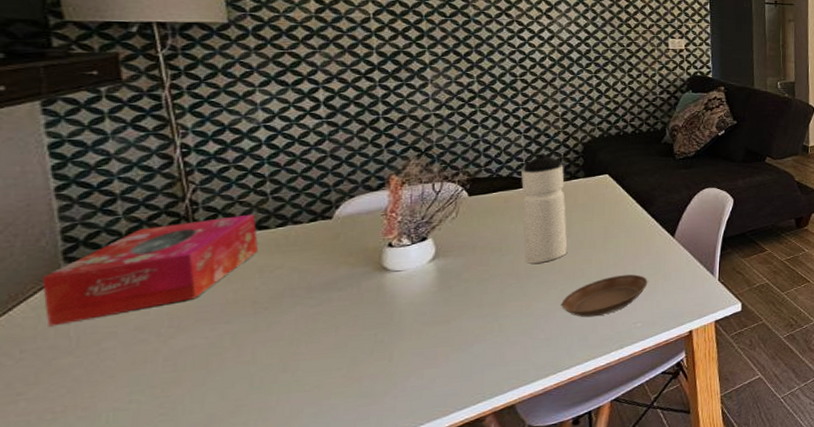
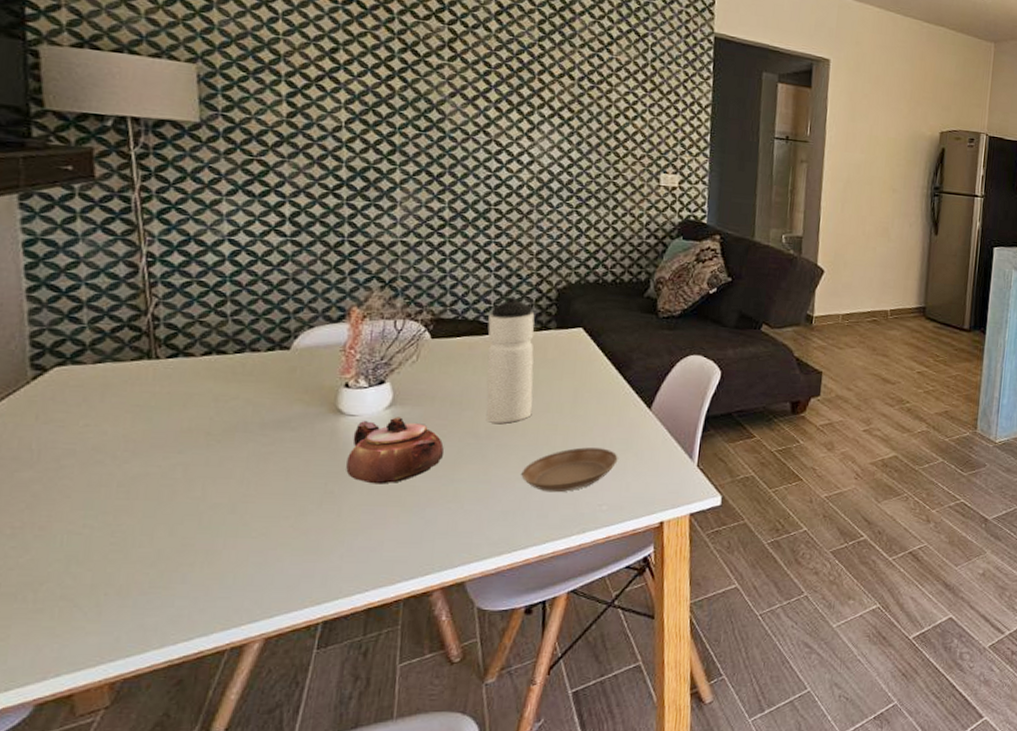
tissue box: present [41,214,258,326] -> none [9,336,215,436]
teapot: none [395,267,487,330] -> present [346,417,444,484]

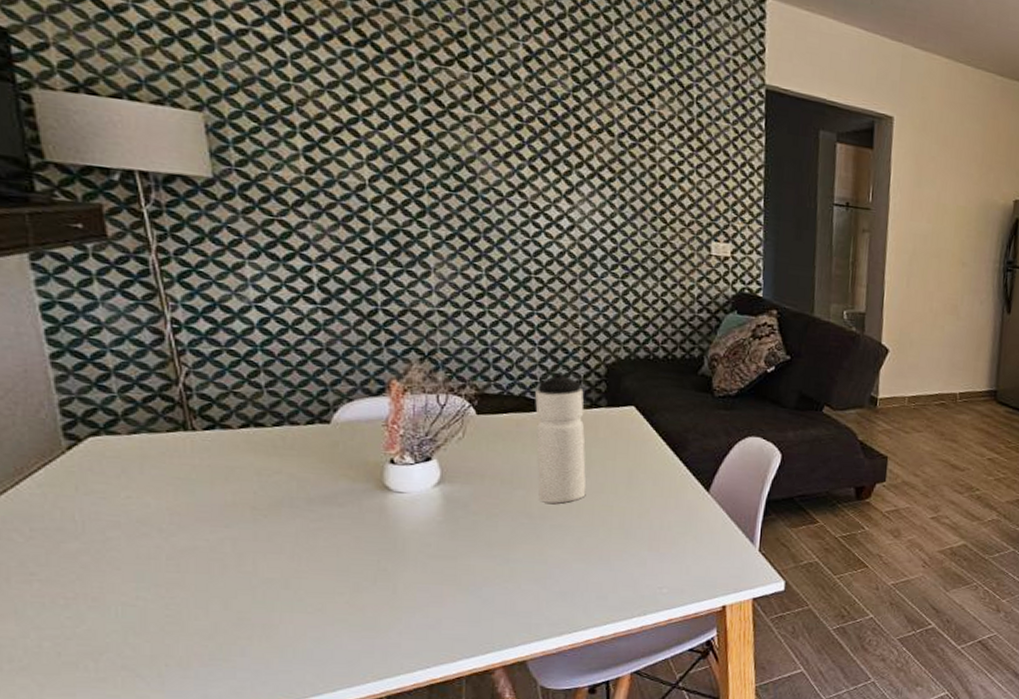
teapot: present [346,417,444,484] -> none [398,495,497,563]
saucer: present [521,447,618,493] -> none [578,529,677,575]

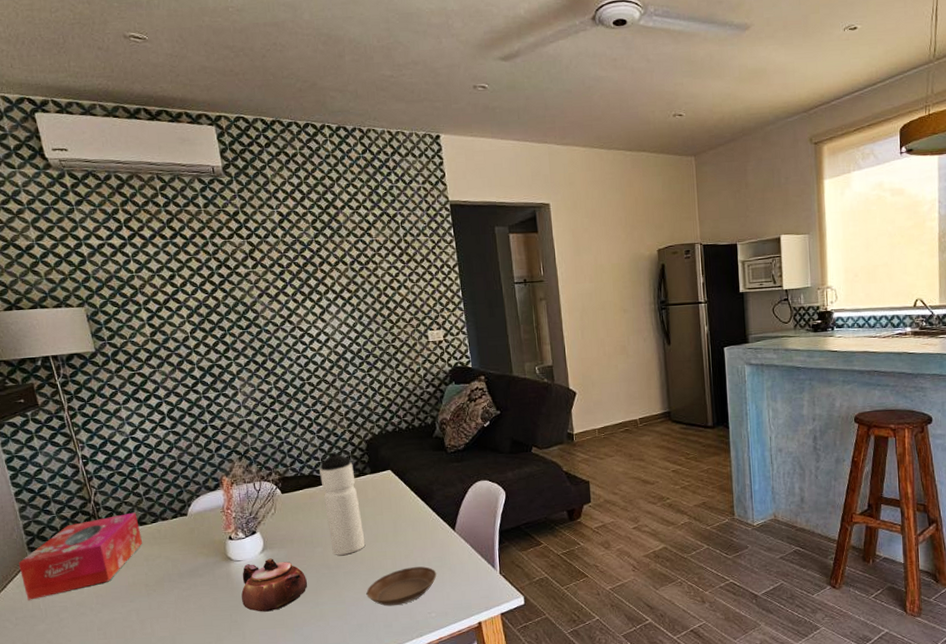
tissue box: none [44,407,254,507] -> present [18,512,142,600]
teapot: none [398,495,497,563] -> present [241,558,307,612]
saucer: none [578,529,677,575] -> present [366,566,437,606]

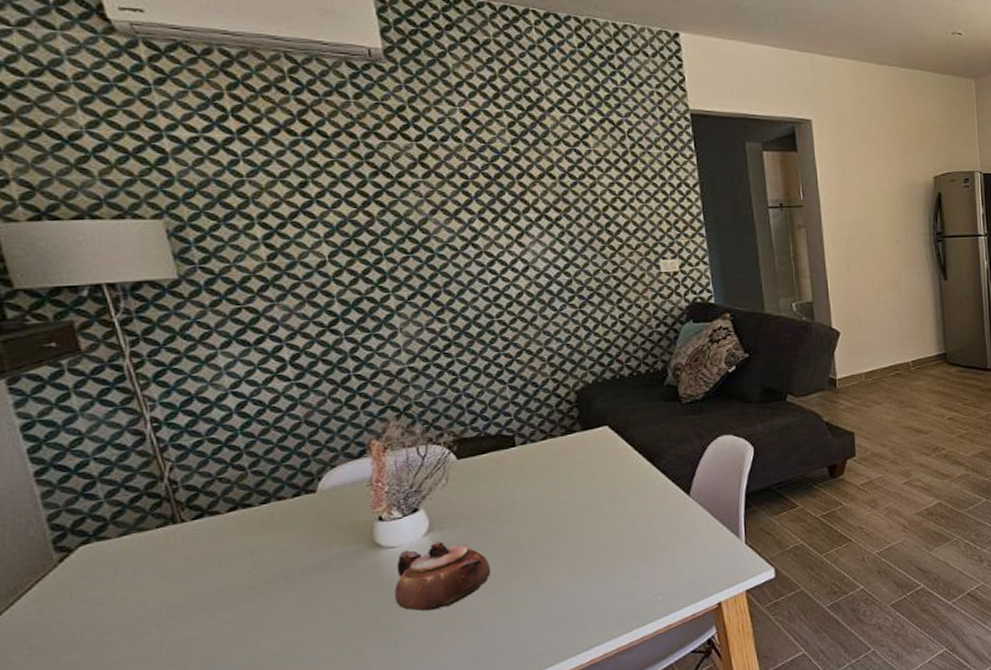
tissue box: present [18,512,142,600] -> none [36,491,244,621]
water bottle: present [319,452,366,555] -> none [511,405,572,533]
saucer: present [366,566,437,606] -> none [572,540,666,592]

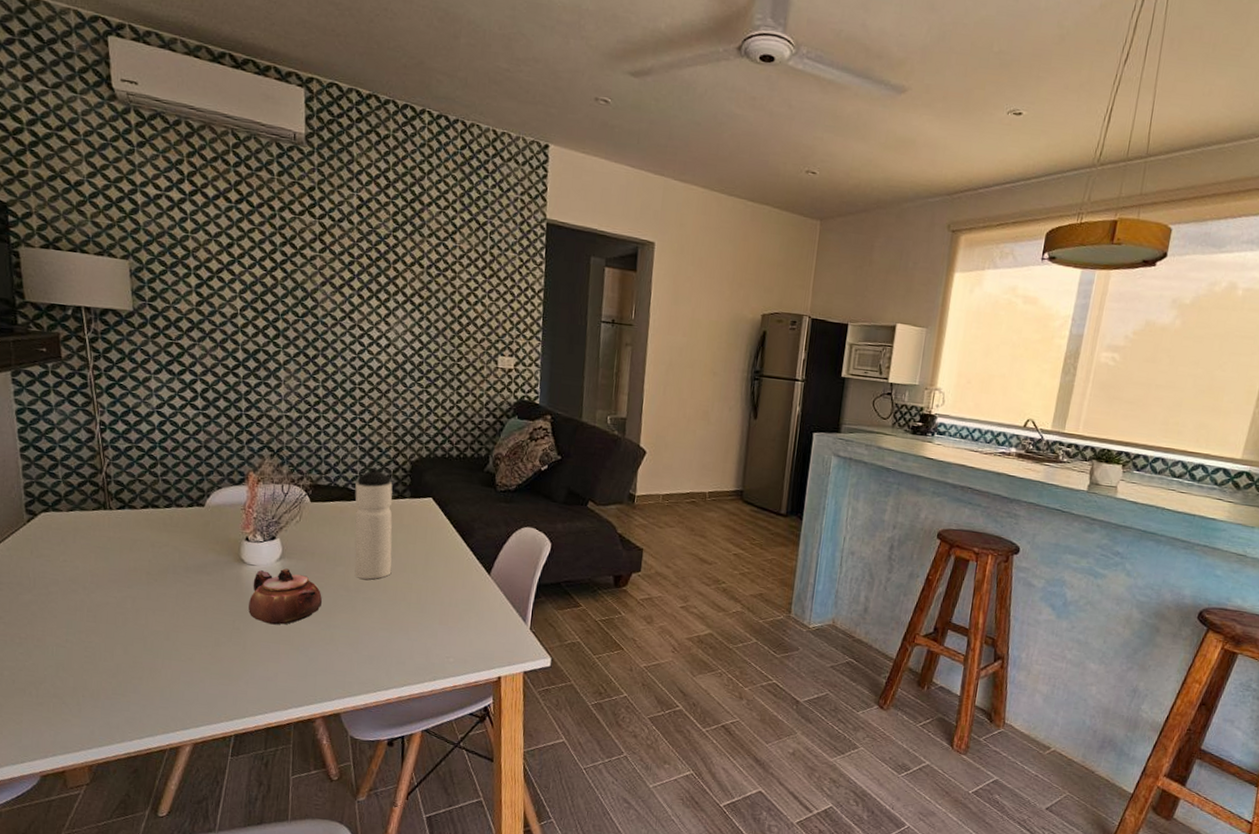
water bottle: none [511,405,572,533] -> present [355,467,393,580]

